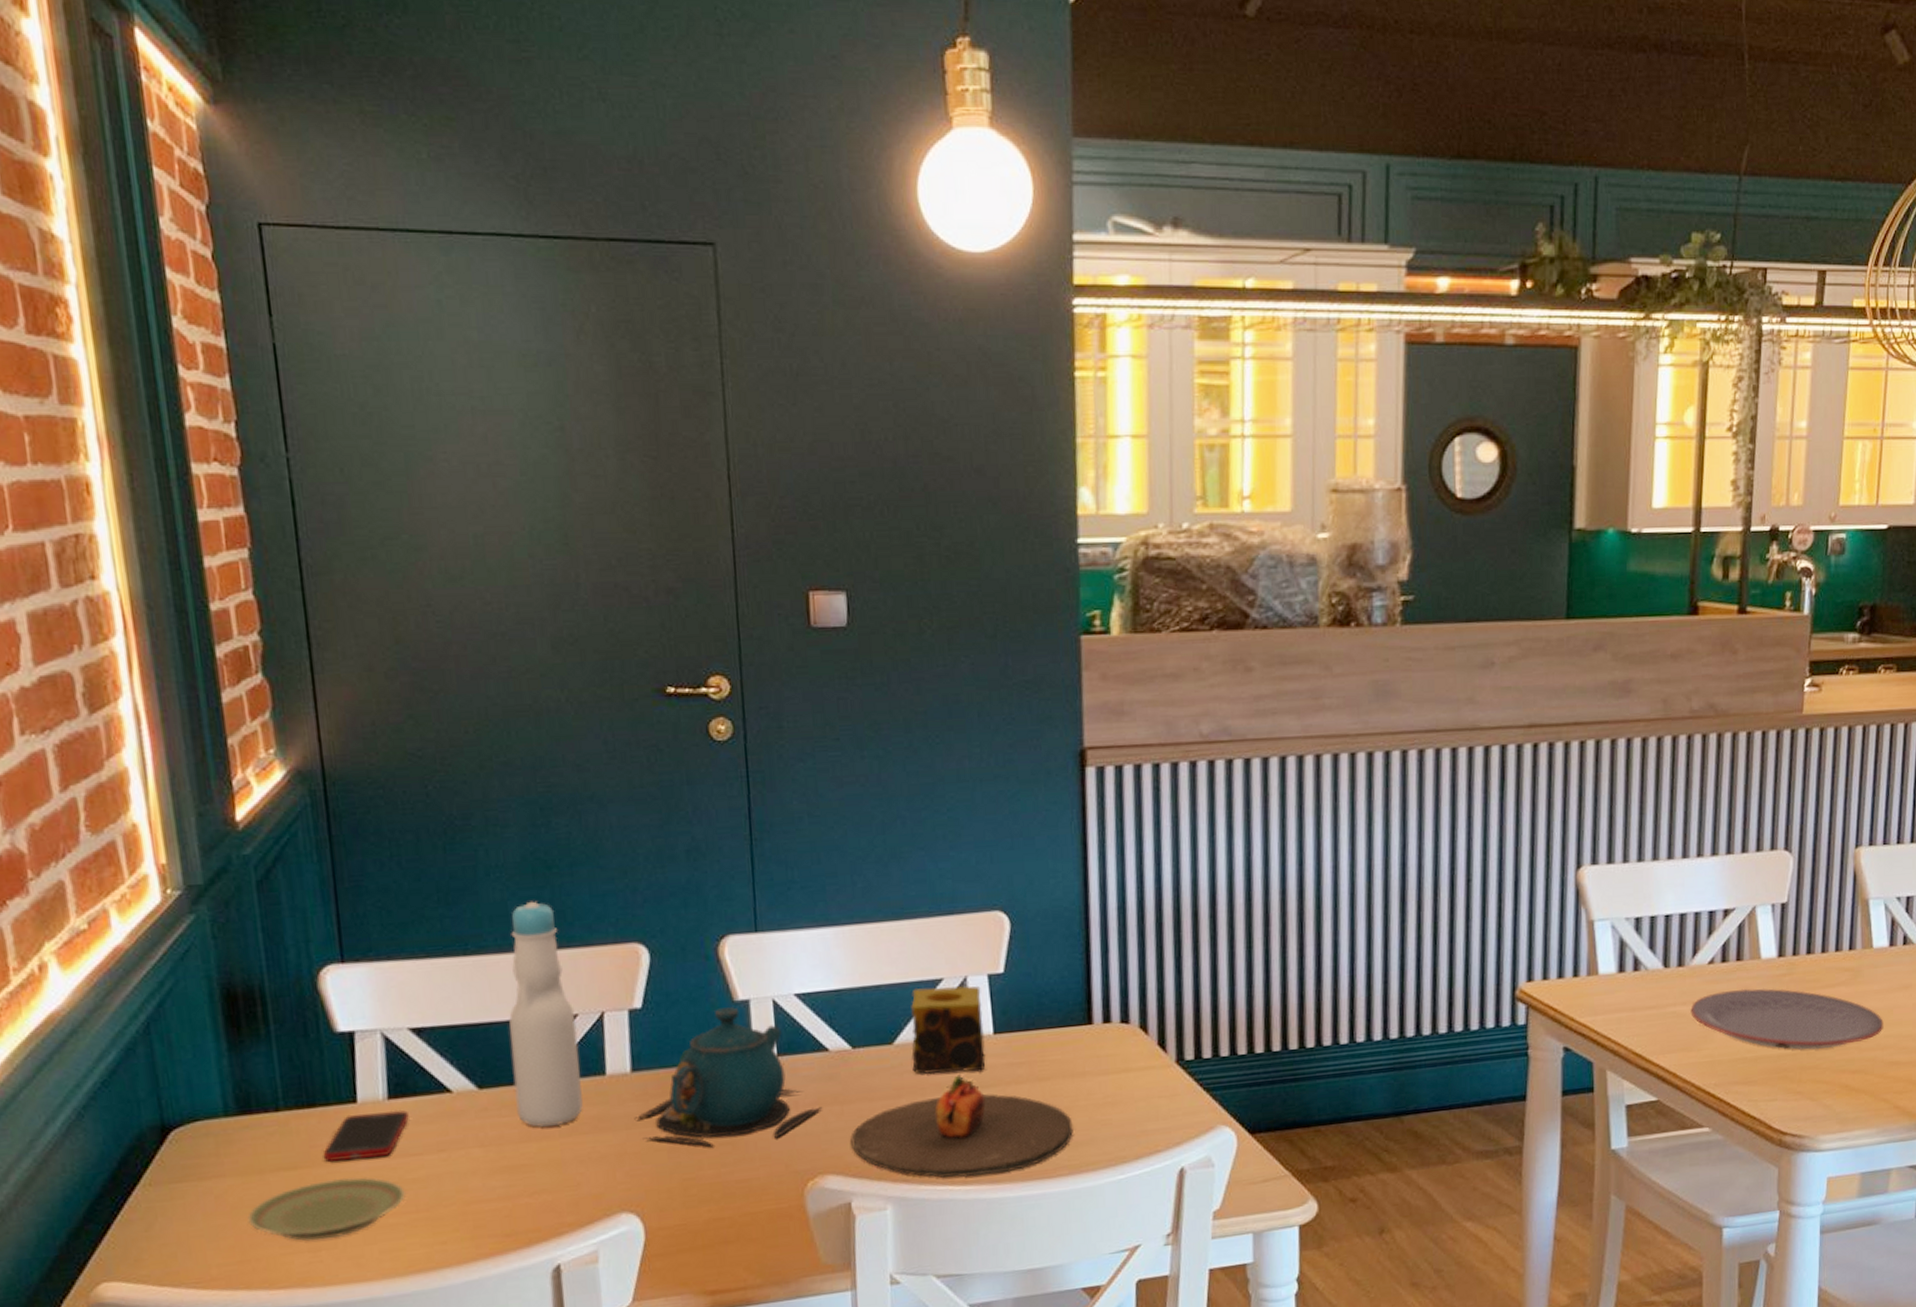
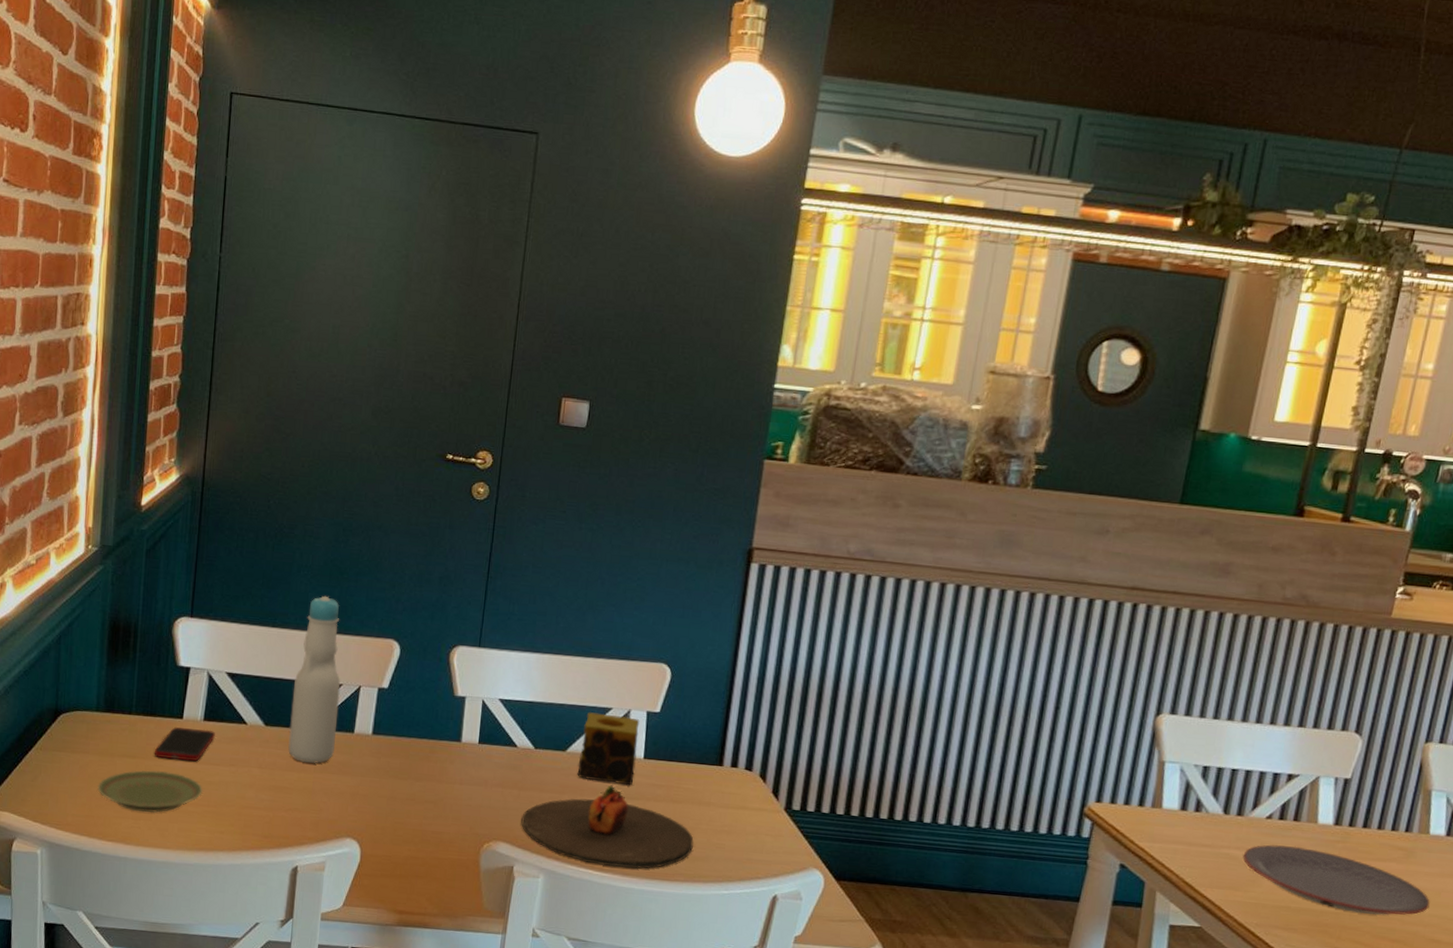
teapot: present [634,1007,822,1147] -> none [368,699,504,806]

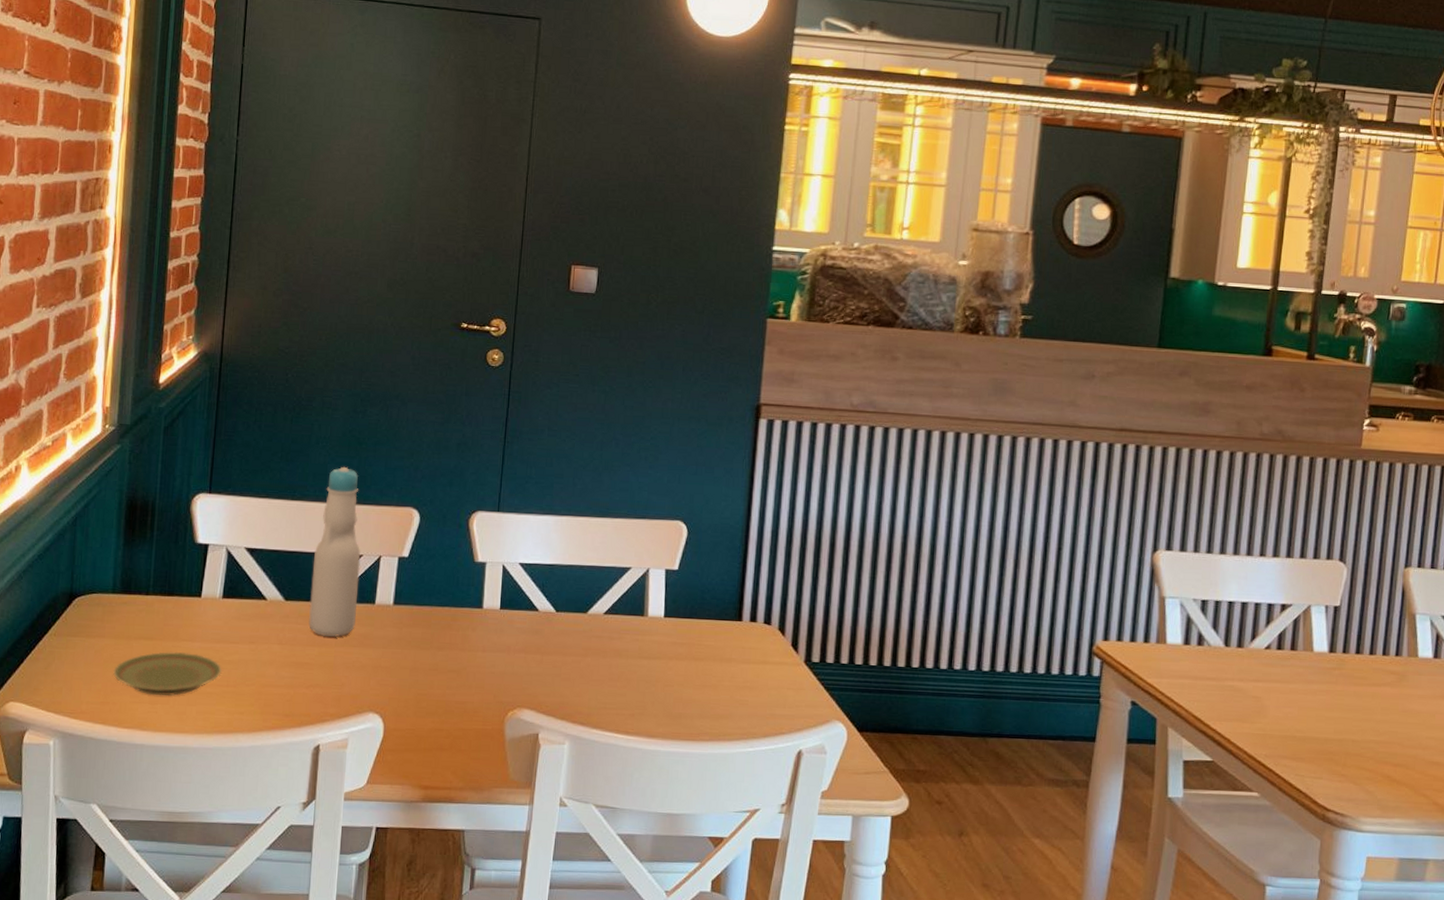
cell phone: present [154,726,215,761] -> none [171,605,234,640]
plate: present [521,785,694,869] -> none [545,645,717,730]
candle: present [577,712,640,786] -> none [599,573,659,645]
plate: present [1243,844,1430,915] -> none [1247,675,1426,740]

